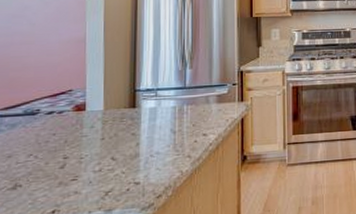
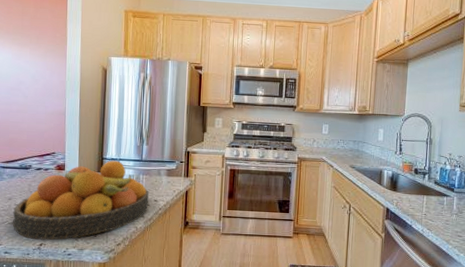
fruit bowl: none [13,91,196,206] -> present [13,160,149,240]

